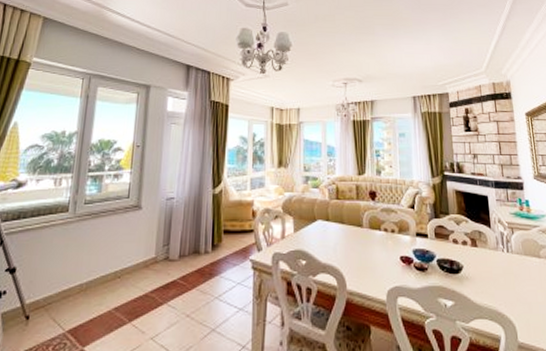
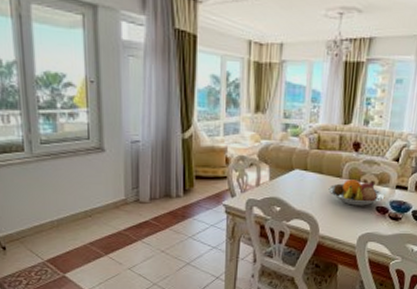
fruit bowl: none [351,227,407,256] -> present [328,178,385,206]

